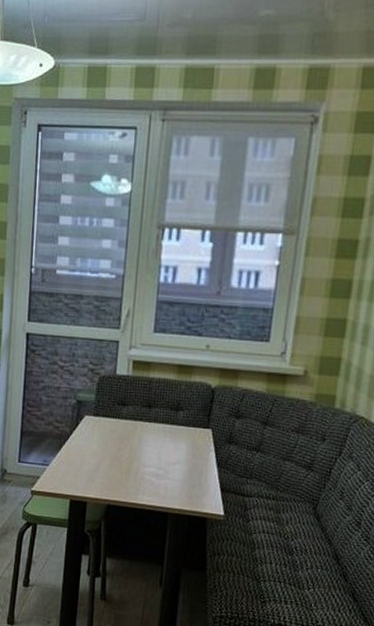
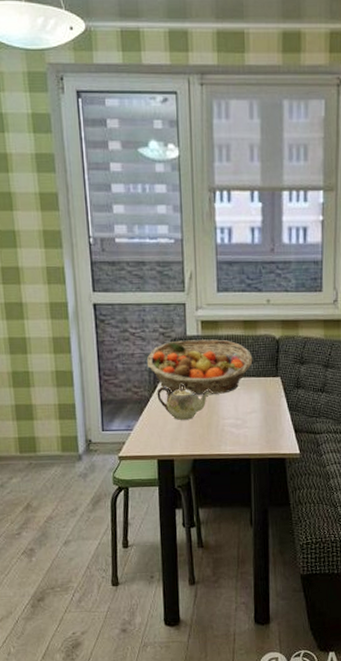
fruit basket: none [71,378,184,440] -> present [146,339,253,395]
teapot: none [78,423,137,462] -> present [157,383,213,420]

